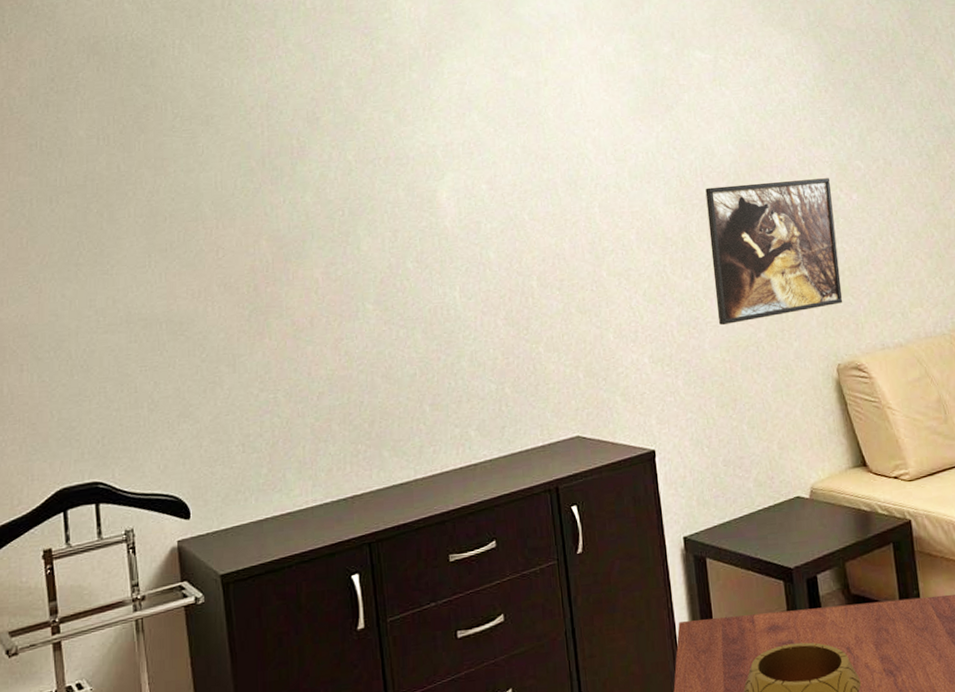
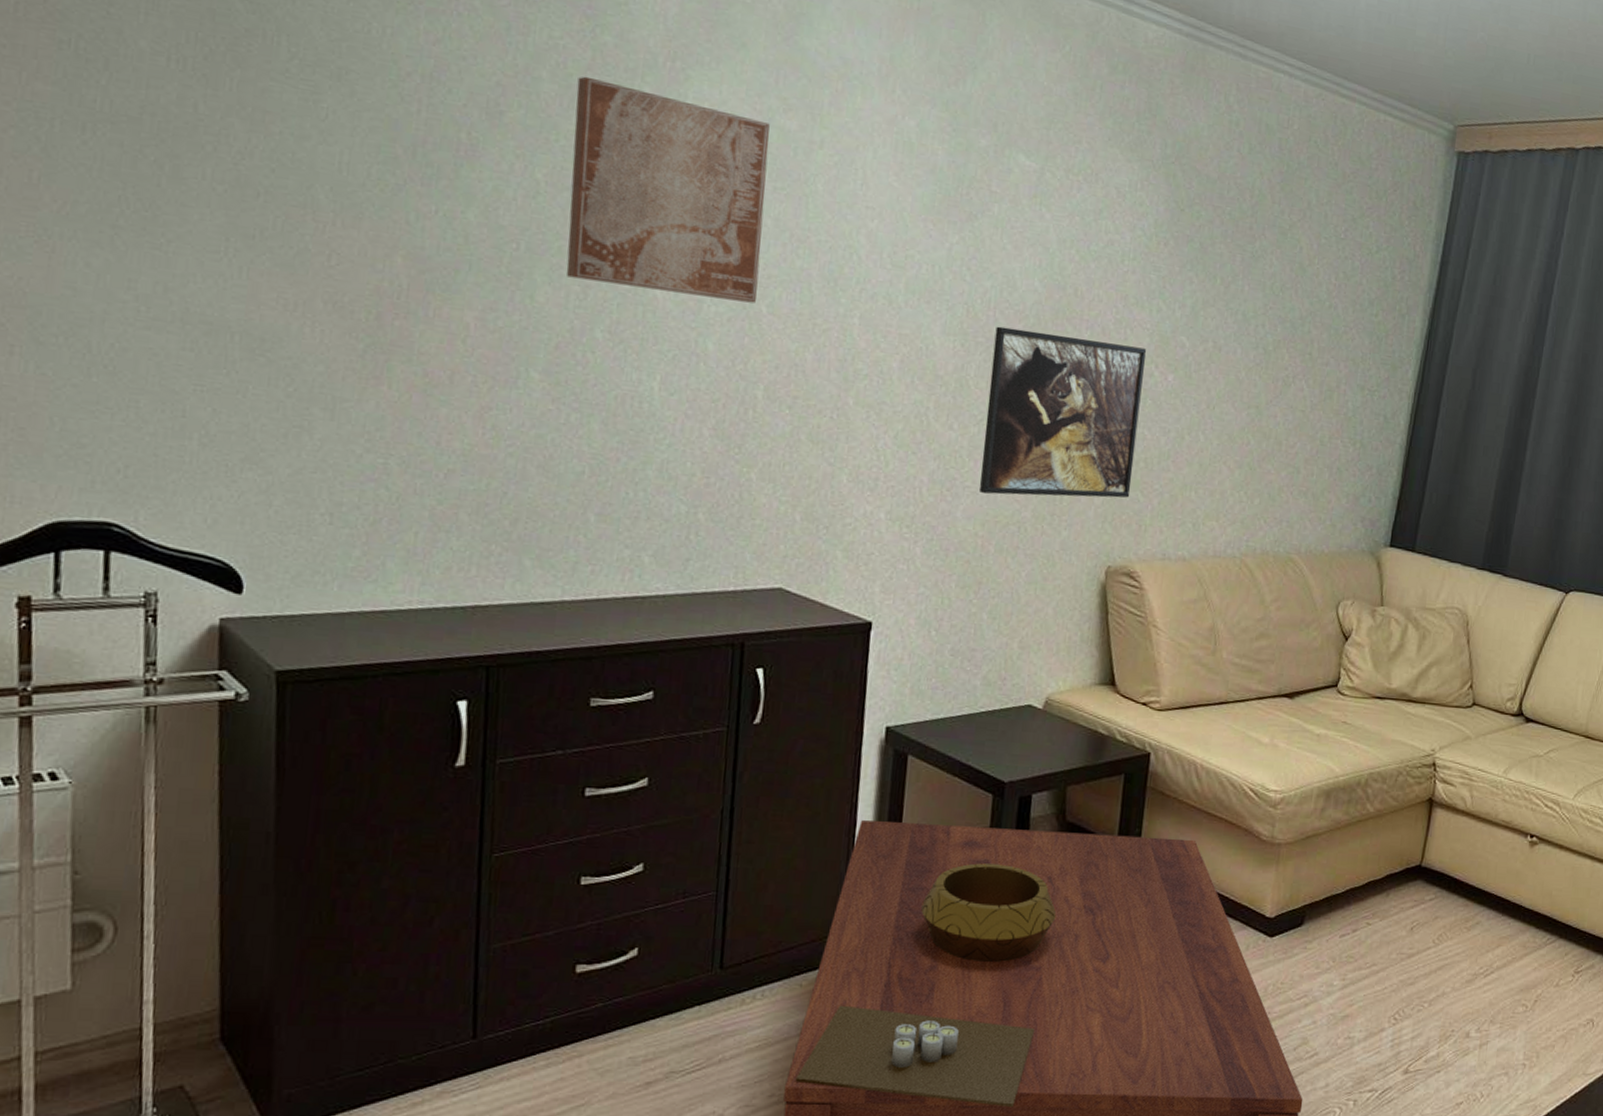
wall art: none [366,76,520,227] -> present [566,76,770,304]

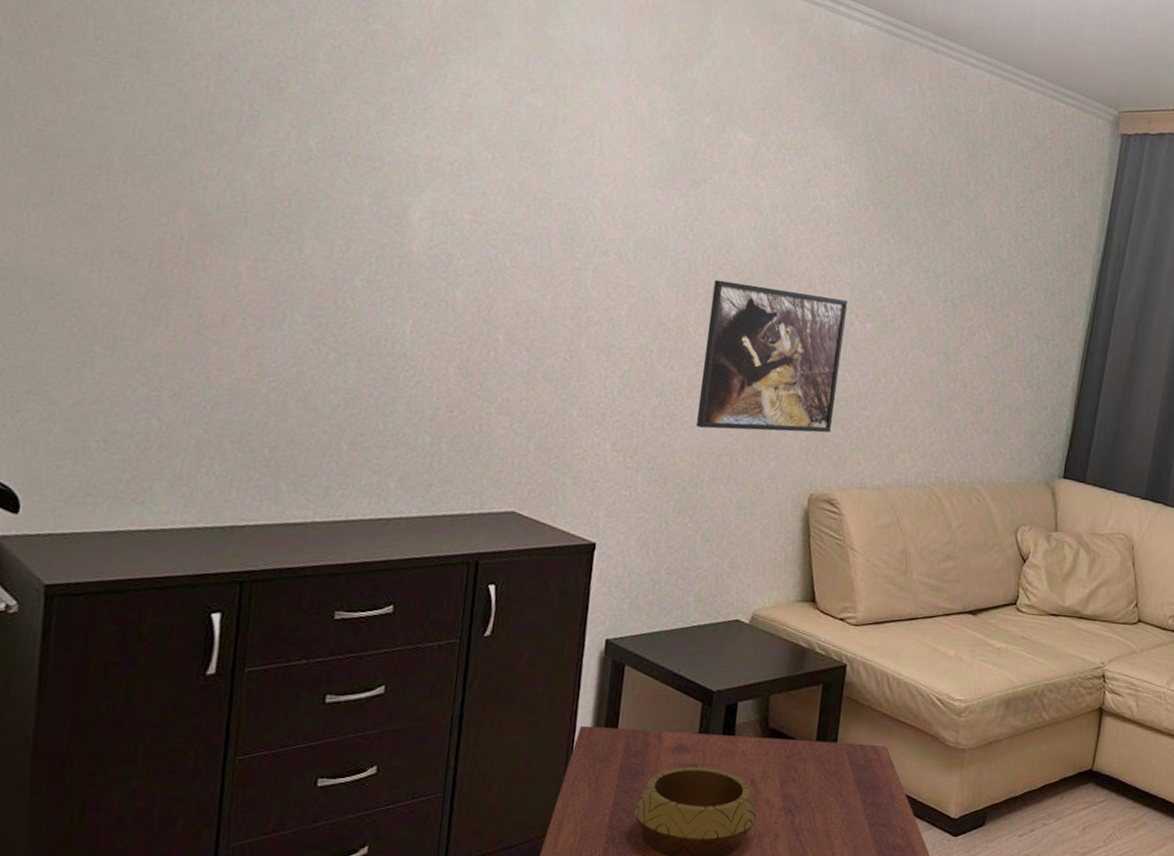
wall art: present [566,76,770,304] -> none [332,58,519,257]

